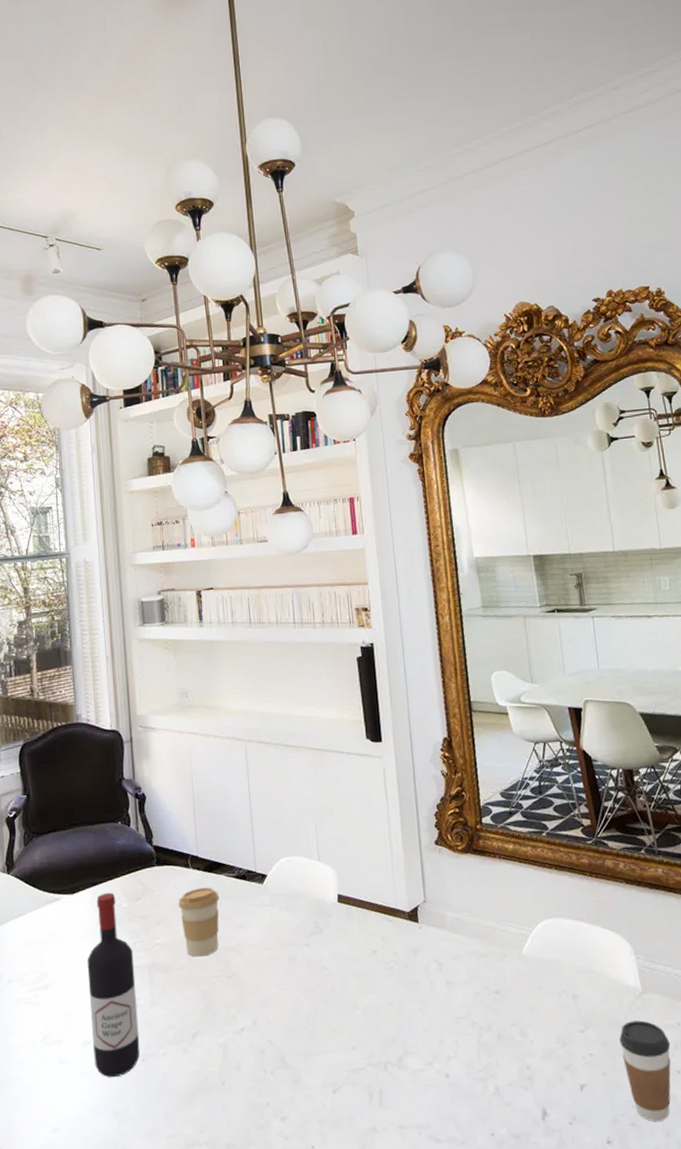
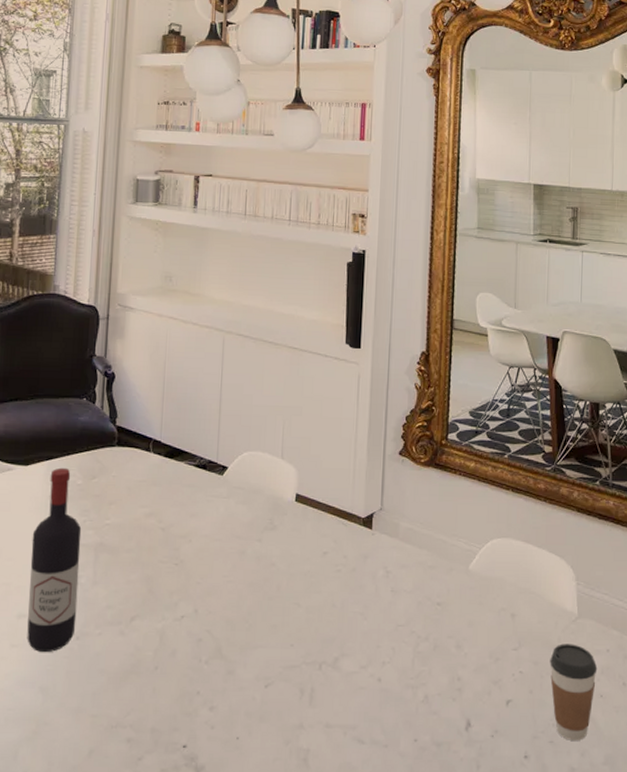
coffee cup: present [178,887,220,957] -> none [133,472,177,541]

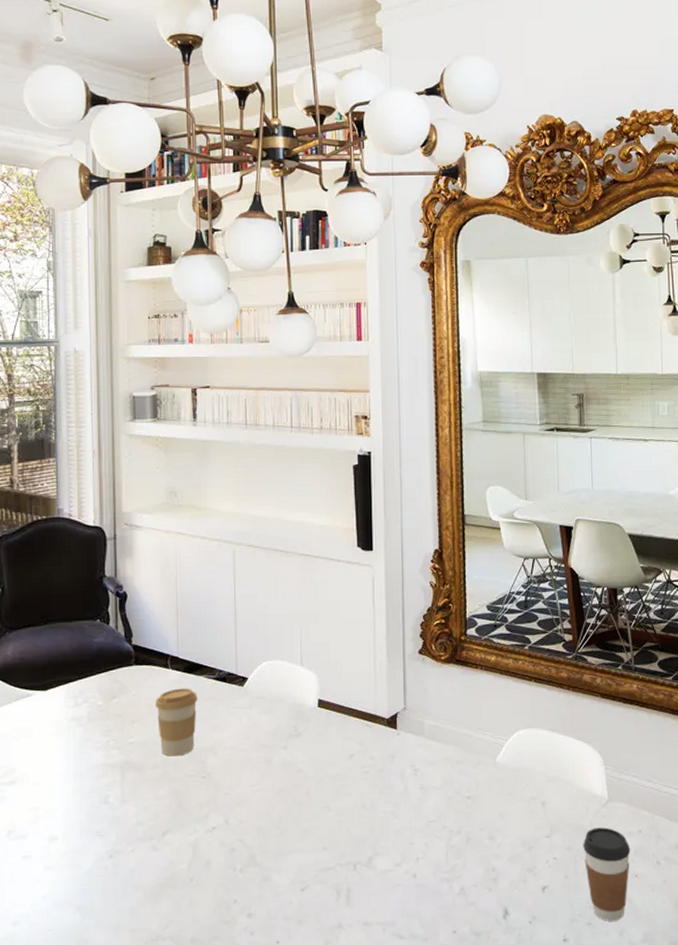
wine bottle: present [27,467,82,653] -> none [57,690,108,873]
coffee cup: none [133,472,177,541] -> present [154,688,198,756]

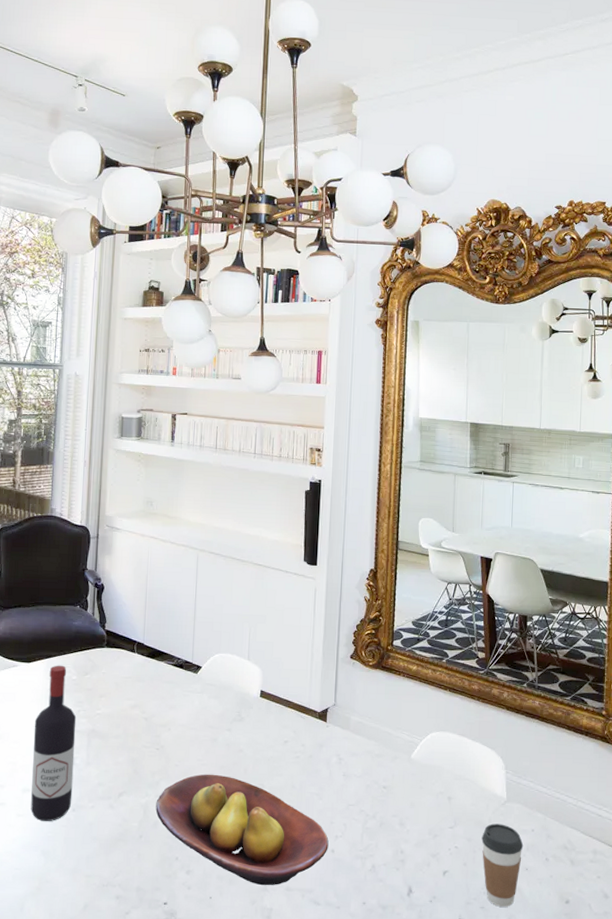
wine bottle: none [57,690,108,873] -> present [31,665,77,822]
coffee cup: present [154,688,198,756] -> none [120,670,158,729]
fruit bowl: none [206,800,409,923] -> present [155,774,329,886]

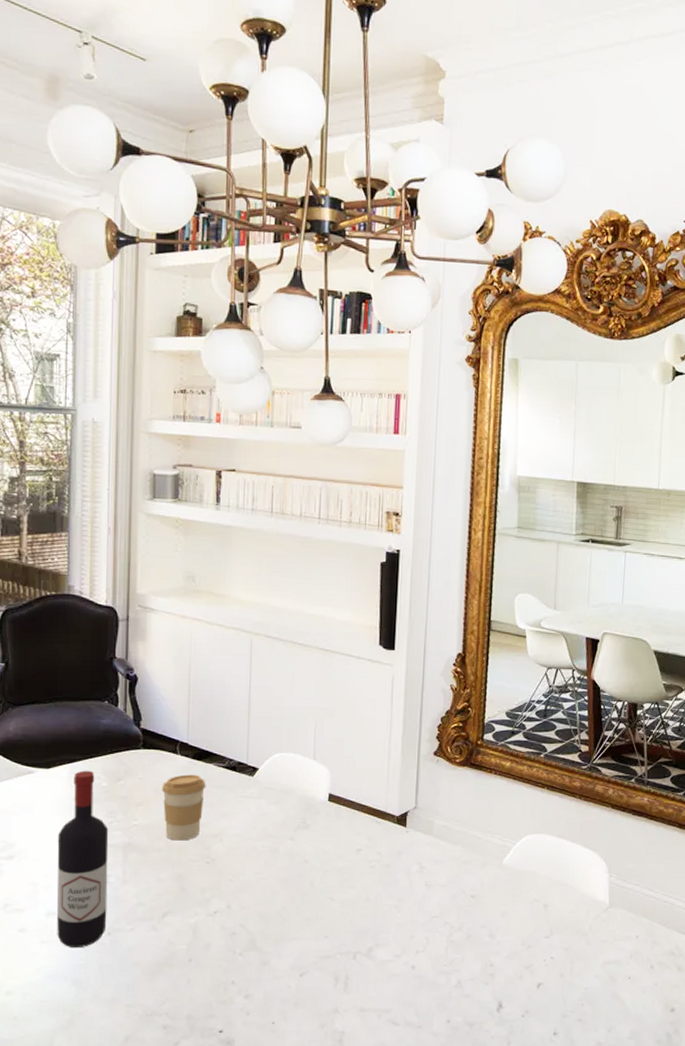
coffee cup: none [120,670,158,729] -> present [161,774,206,841]
fruit bowl: present [155,774,329,886] -> none [207,888,409,1008]
coffee cup: present [481,823,524,907] -> none [580,931,627,1018]

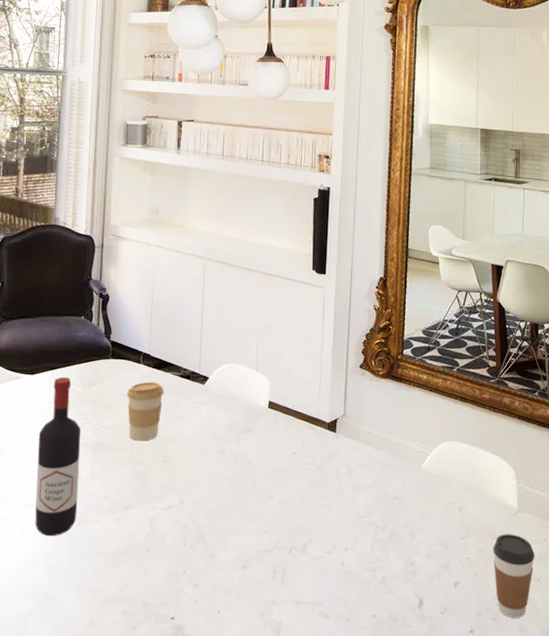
coffee cup: none [580,931,627,1018] -> present [493,534,535,618]

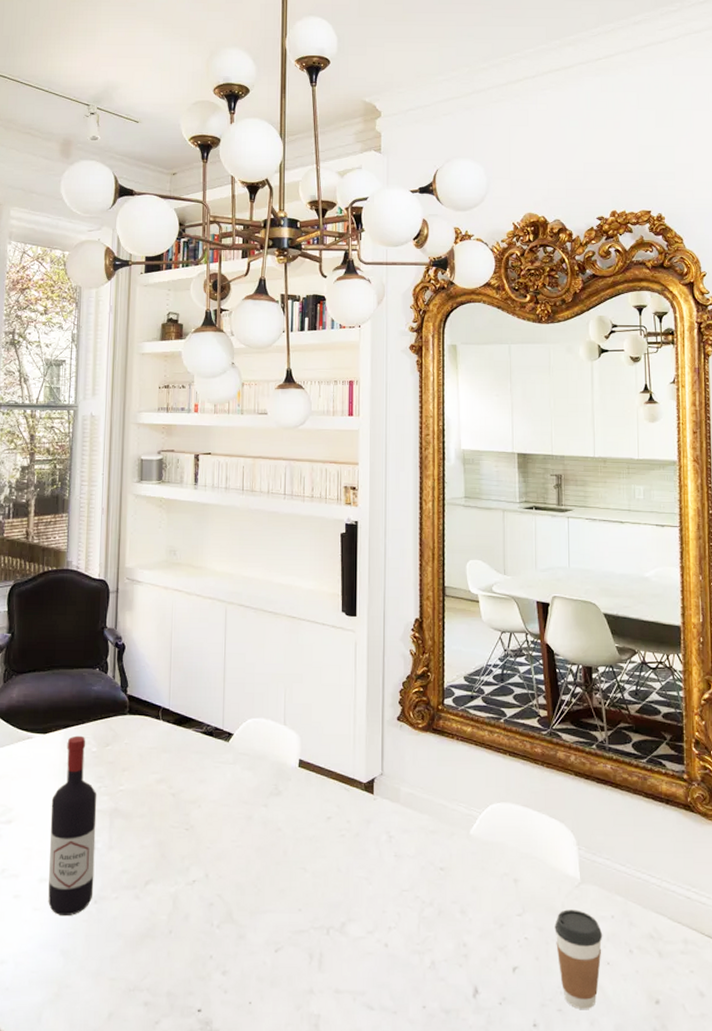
coffee cup: present [126,382,164,441] -> none [145,740,186,807]

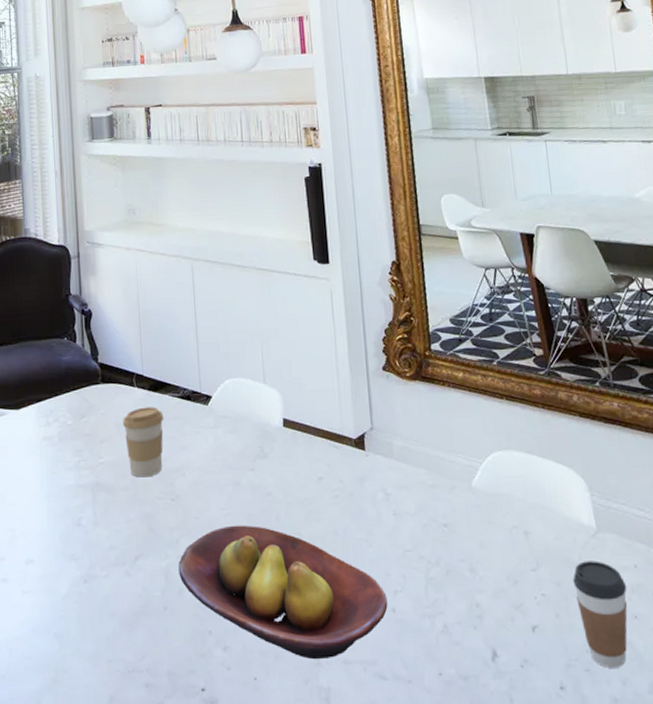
wine bottle: present [48,735,97,917] -> none [31,409,83,598]
coffee cup: none [145,740,186,807] -> present [122,406,164,478]
fruit bowl: none [186,857,381,988] -> present [178,525,388,660]

